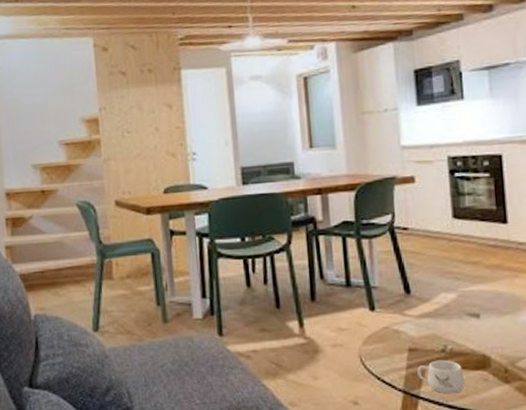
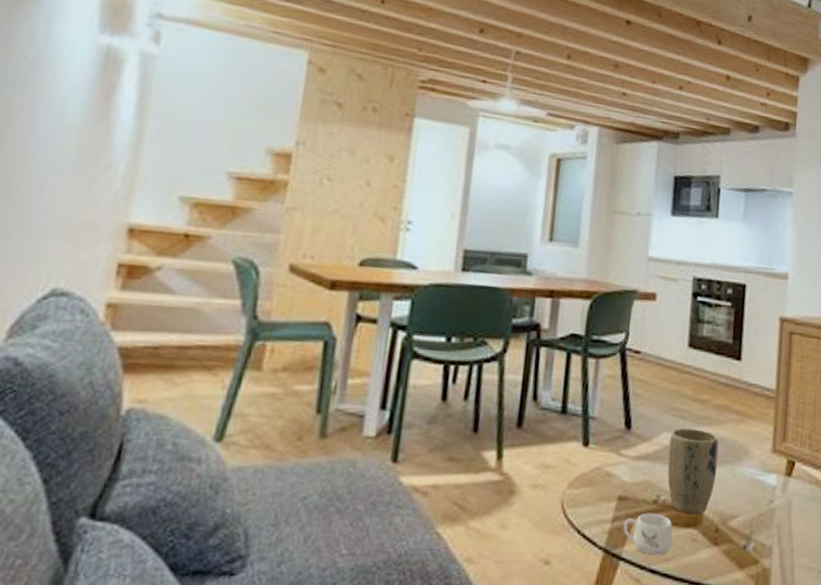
plant pot: none [448,287,499,359] -> present [667,428,719,515]

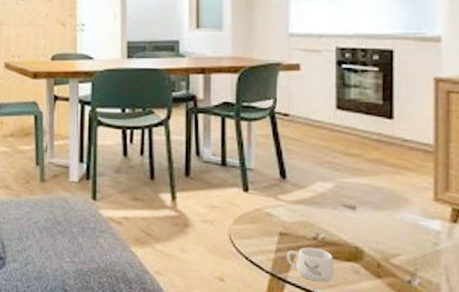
plant pot: present [667,428,719,515] -> none [324,178,375,251]

